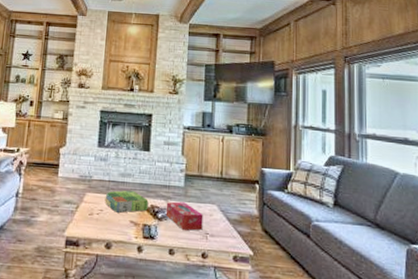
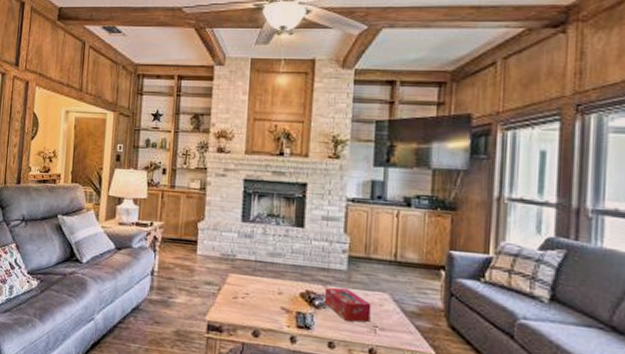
board game: present [104,190,149,213] -> none [251,272,303,298]

